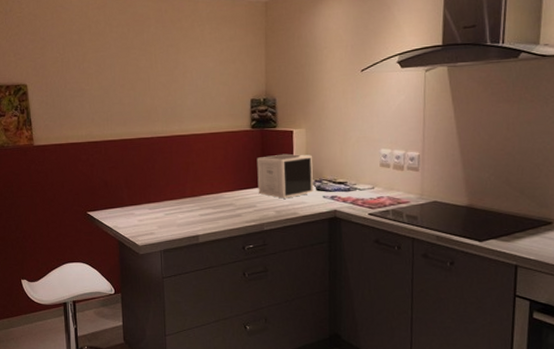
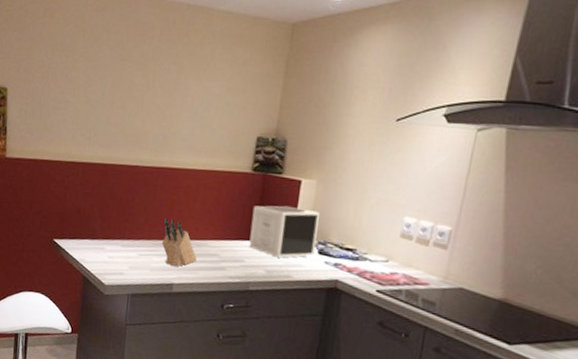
knife block: none [182,179,216,219] -> present [162,218,197,266]

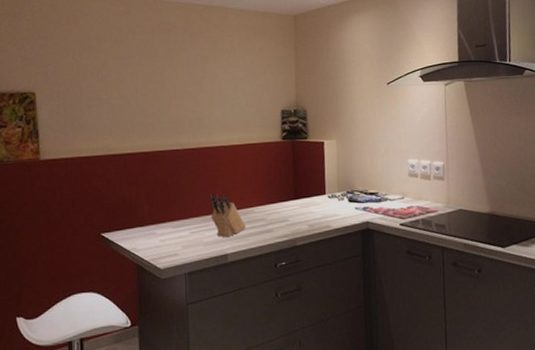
speaker: present [249,205,319,258] -> none [288,165,346,212]

